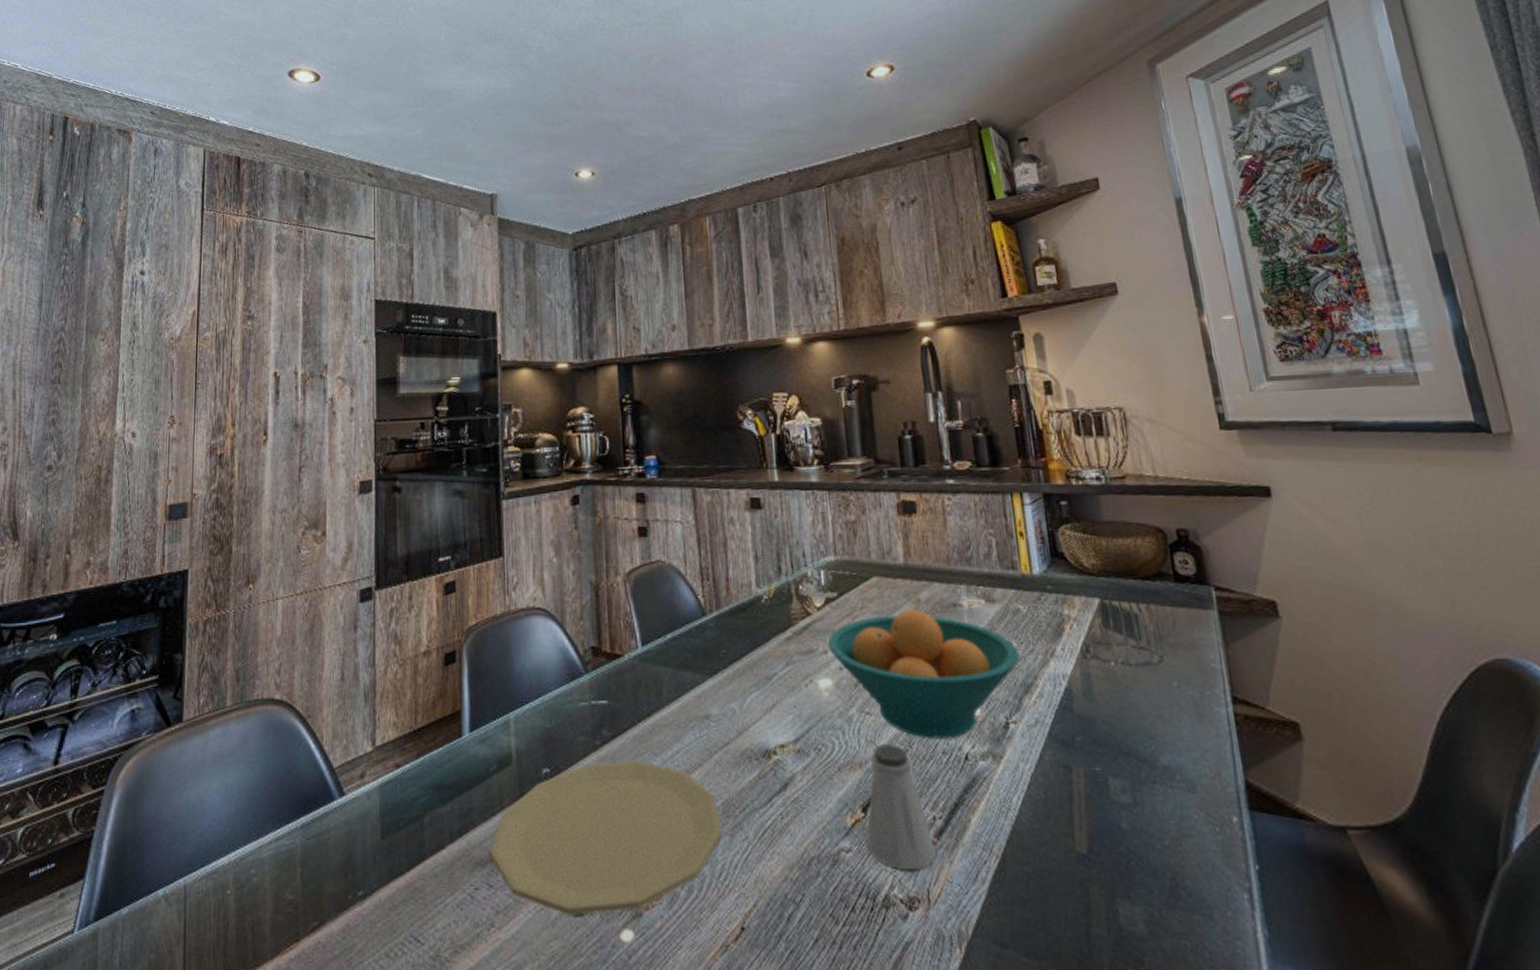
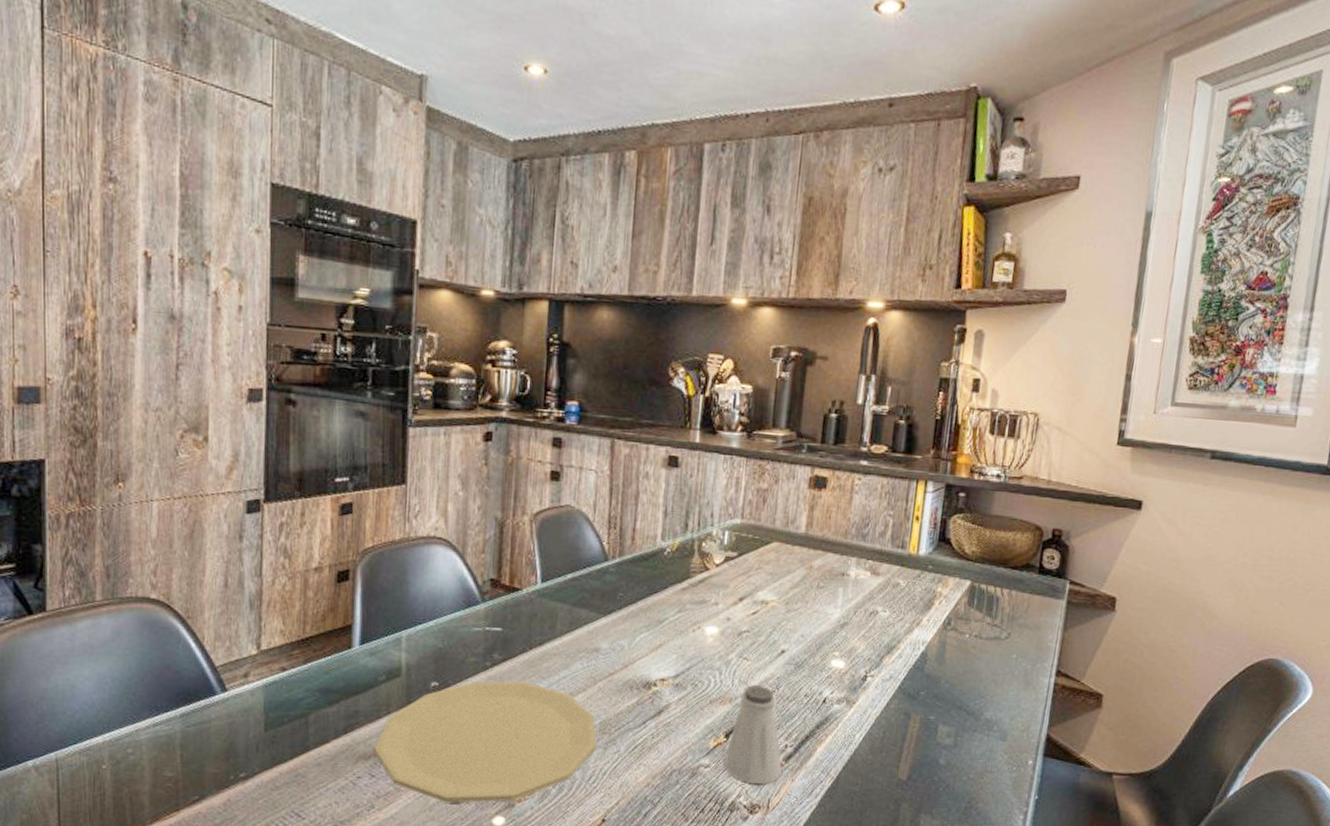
fruit bowl: present [827,609,1020,739] -> none [719,574,890,685]

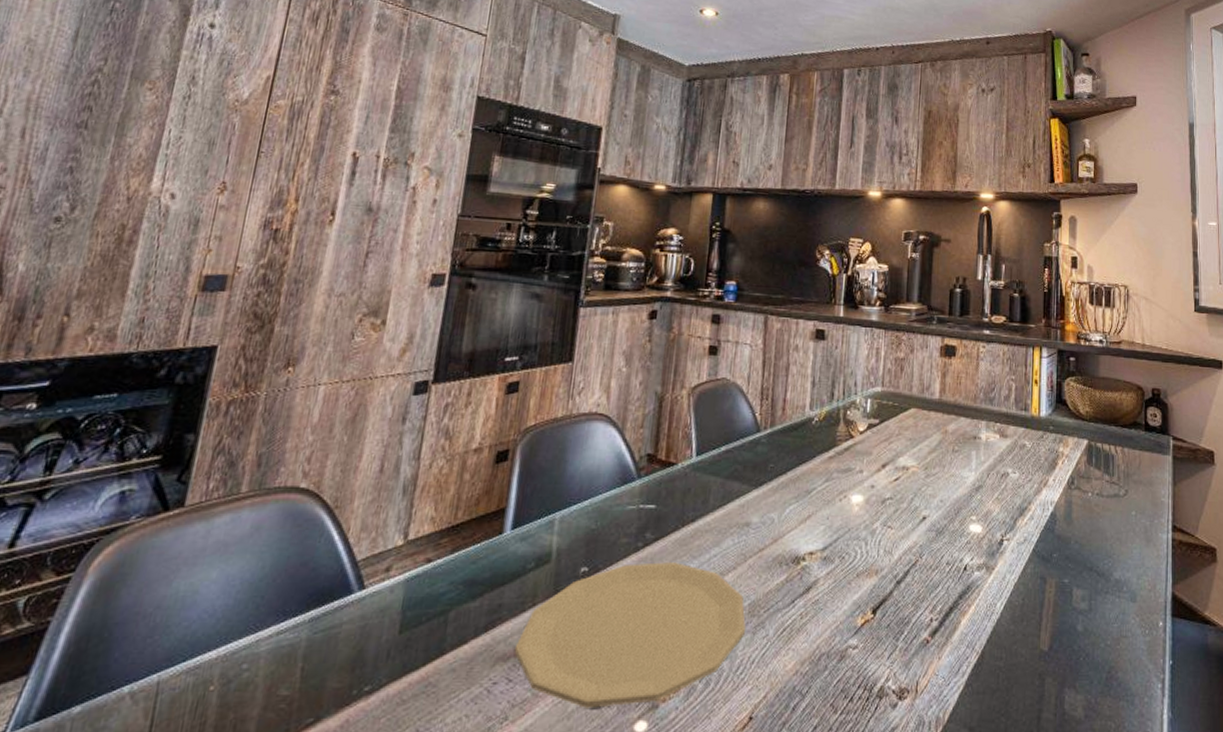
saltshaker: present [724,685,783,784] -> none [872,555,929,664]

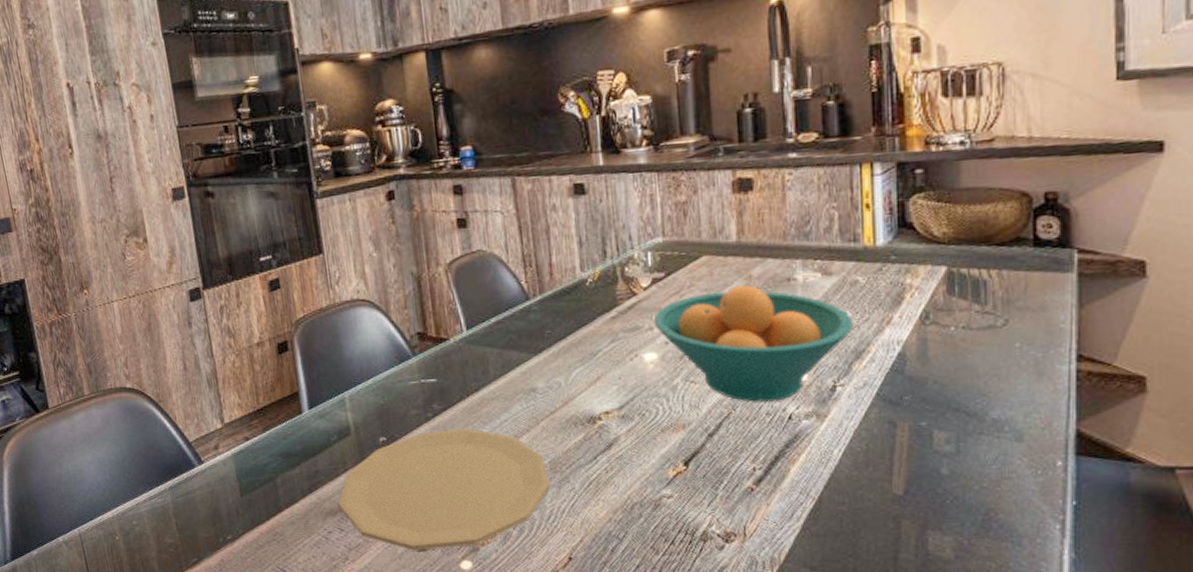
fruit bowl: none [864,439,1020,551] -> present [653,285,853,402]

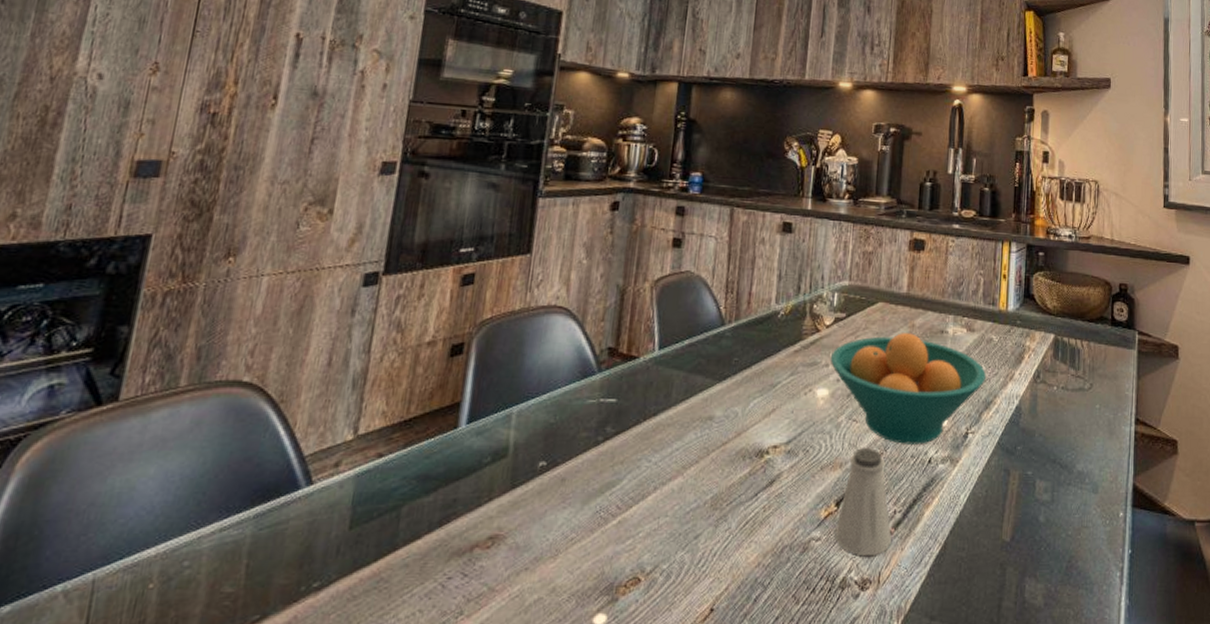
plate: present [338,428,550,551] -> none [469,456,708,602]
saltshaker: none [687,408,755,511] -> present [835,448,892,555]

